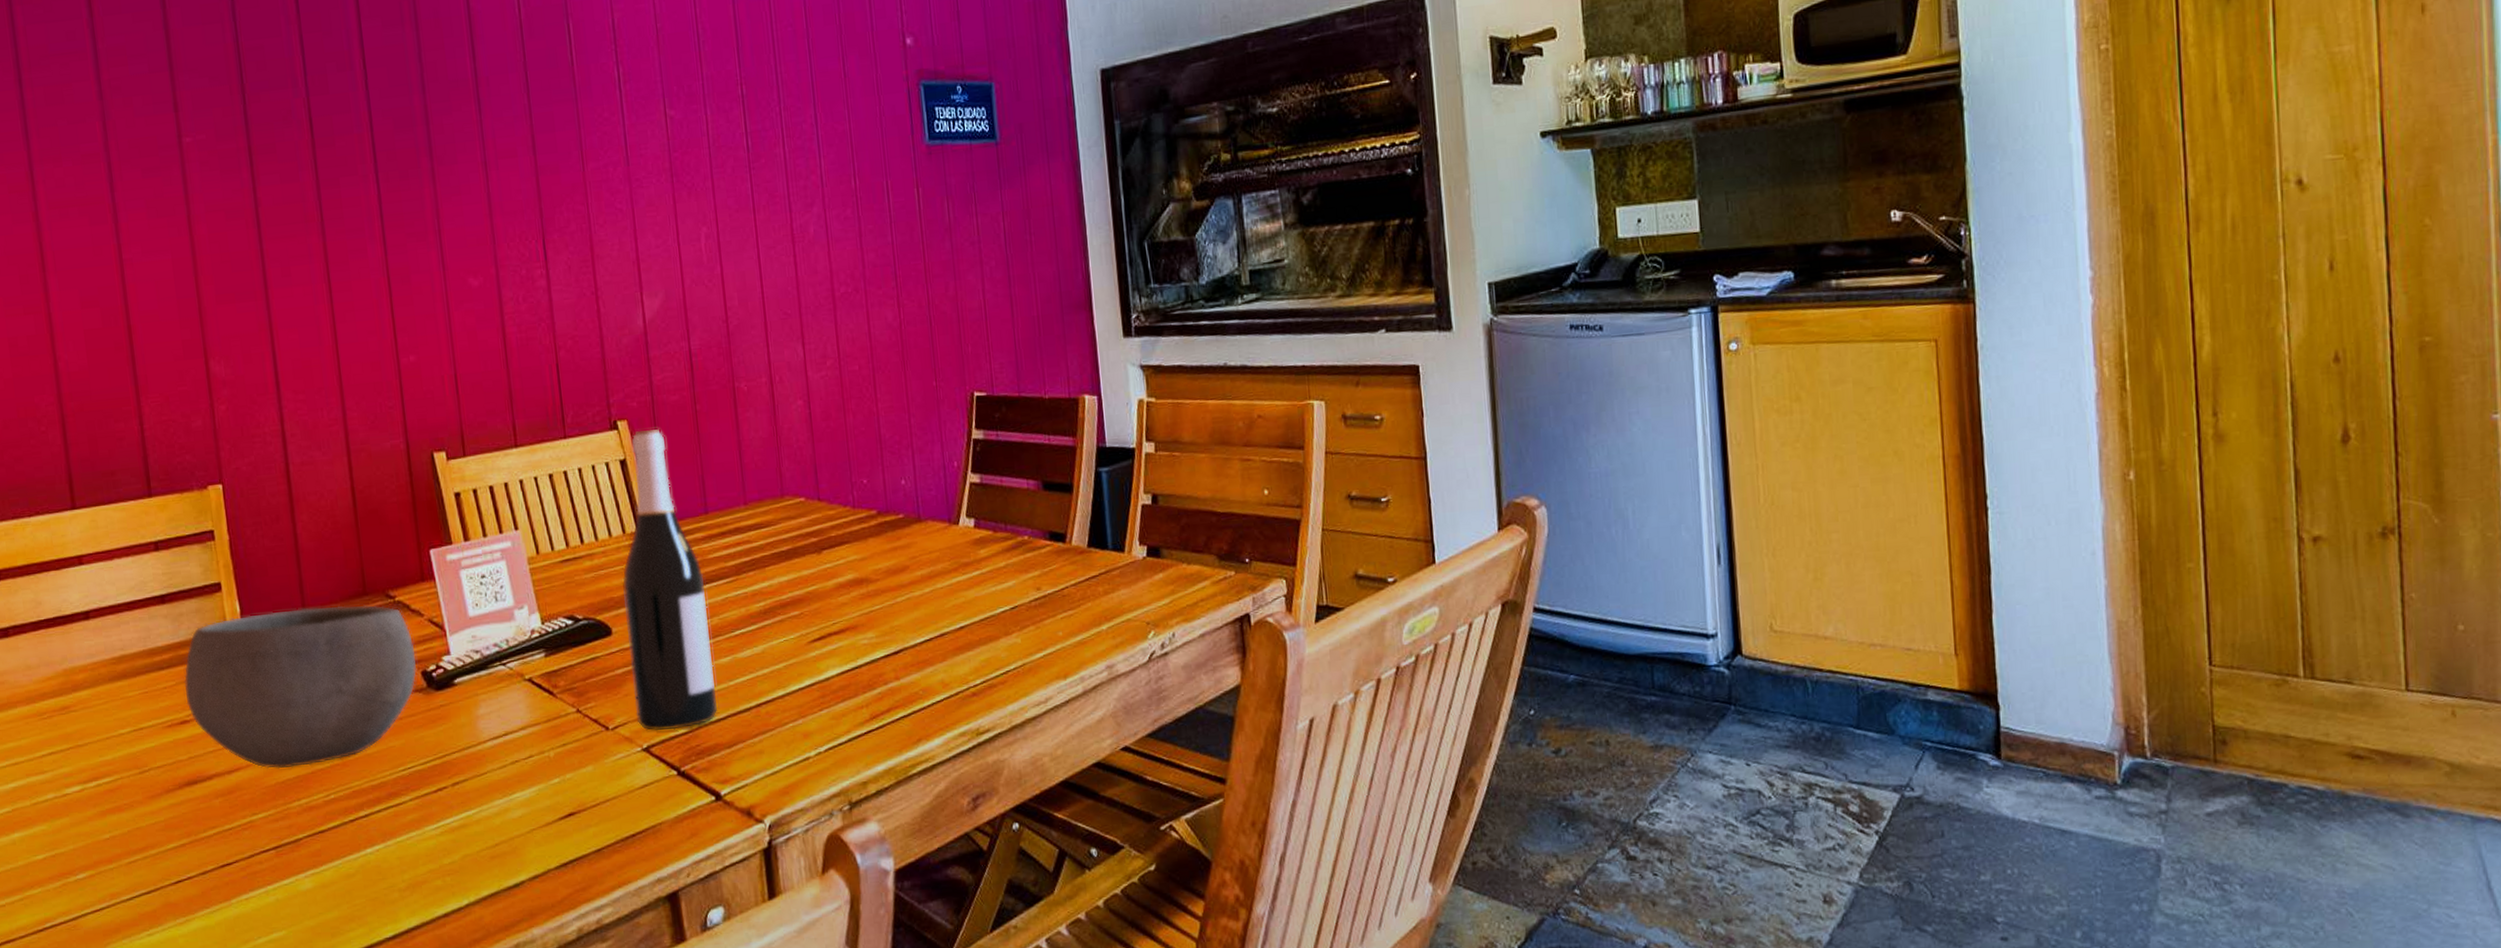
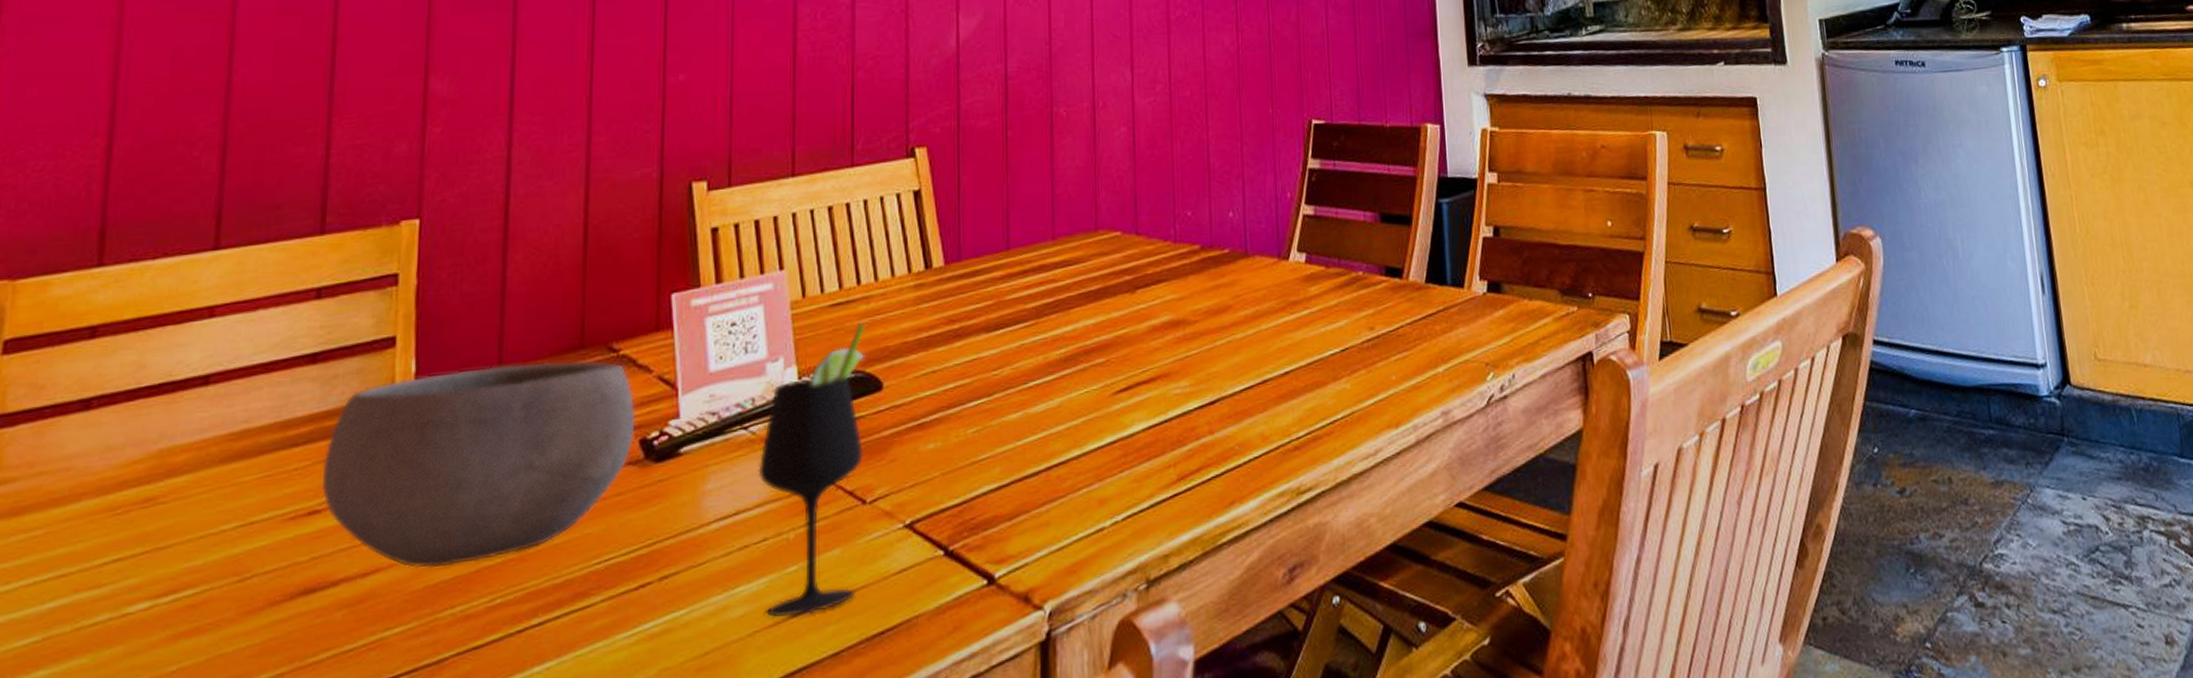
wine glass: none [518,576,608,820] -> present [758,321,866,618]
wine bottle: present [622,428,717,731] -> none [902,156,1000,503]

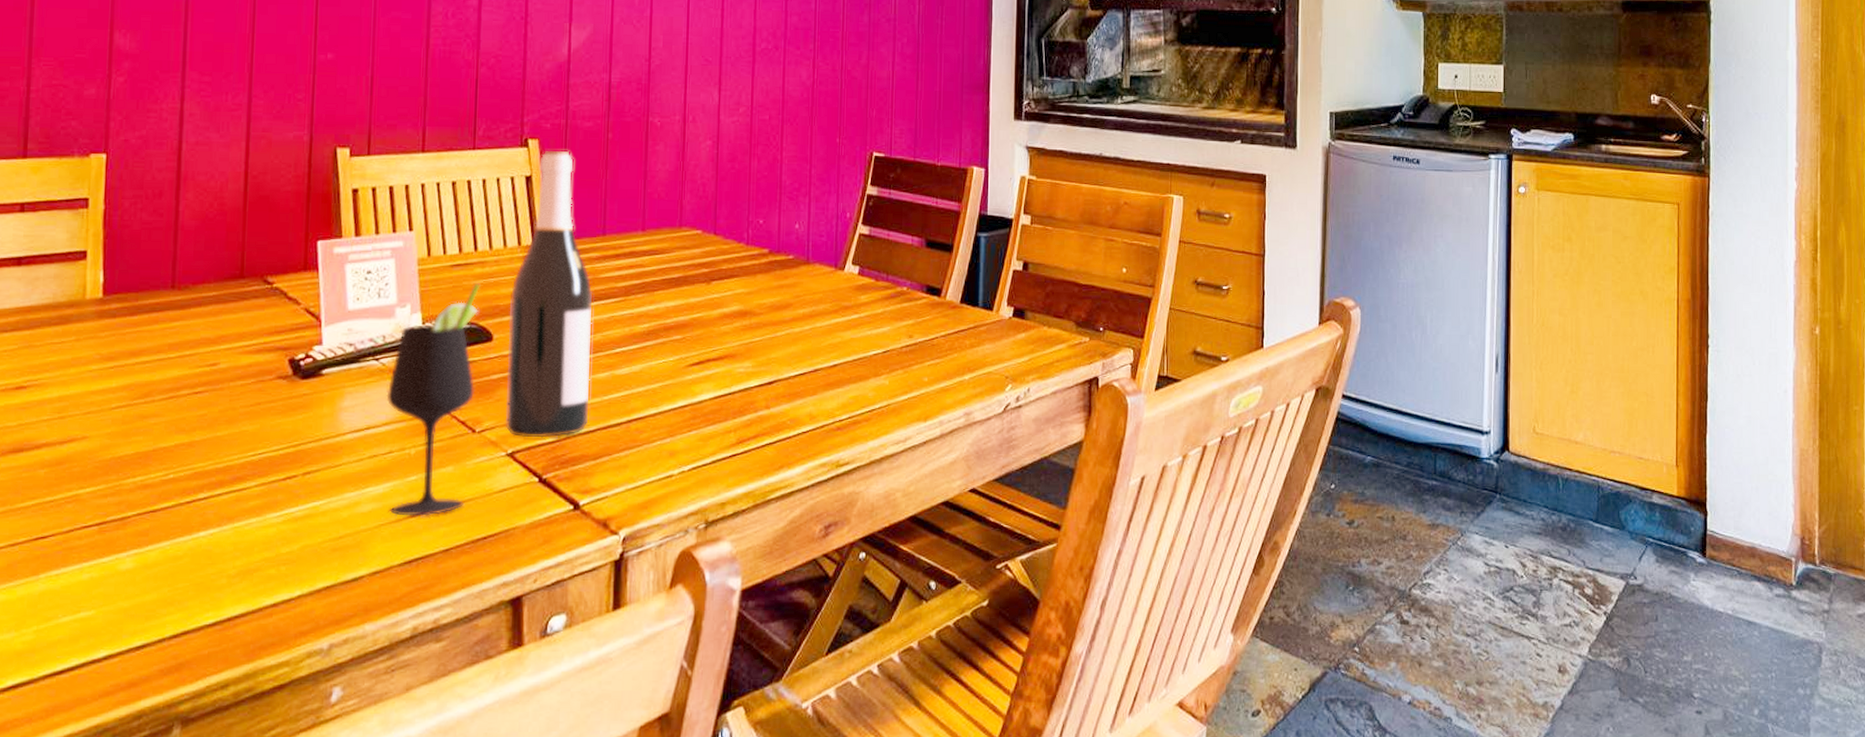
bowl: present [321,360,636,569] -> none [26,285,286,444]
wine bottle: none [902,156,1000,503] -> present [506,150,593,438]

